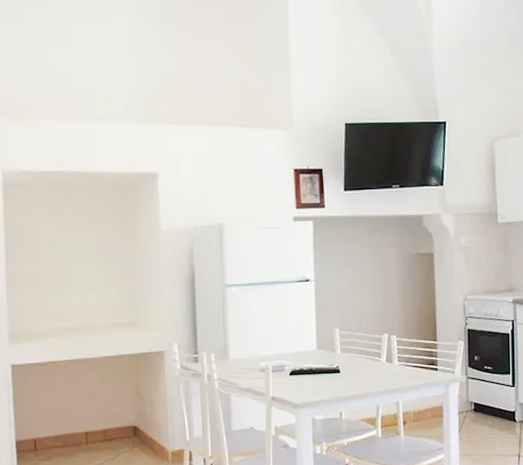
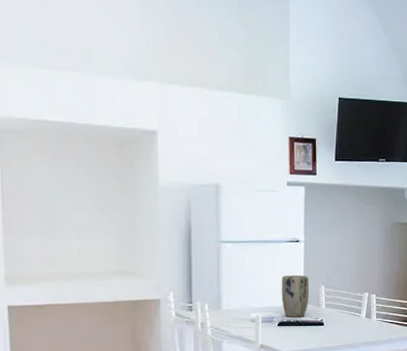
plant pot: none [291,318,323,365] -> present [281,275,310,317]

